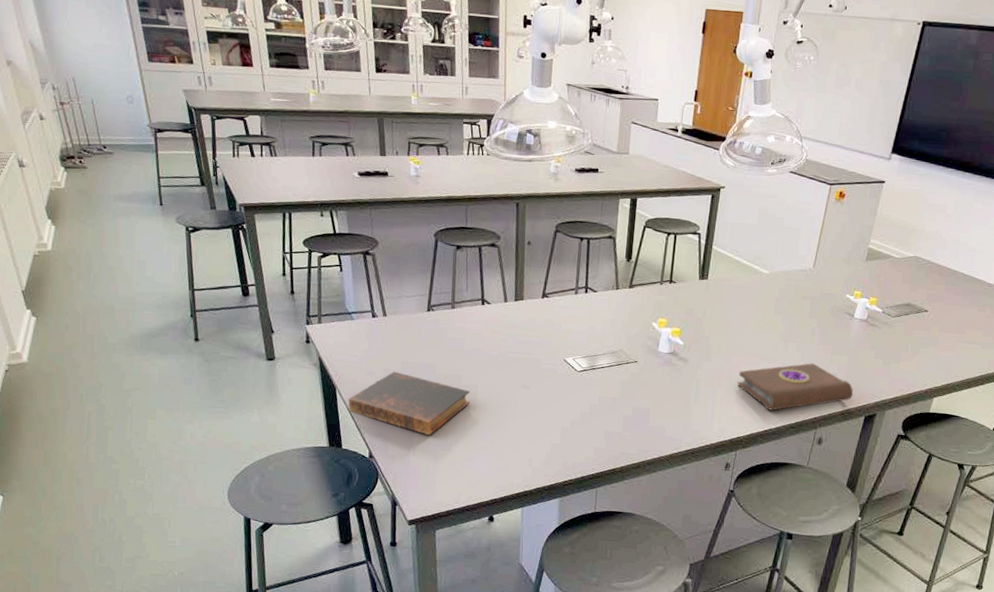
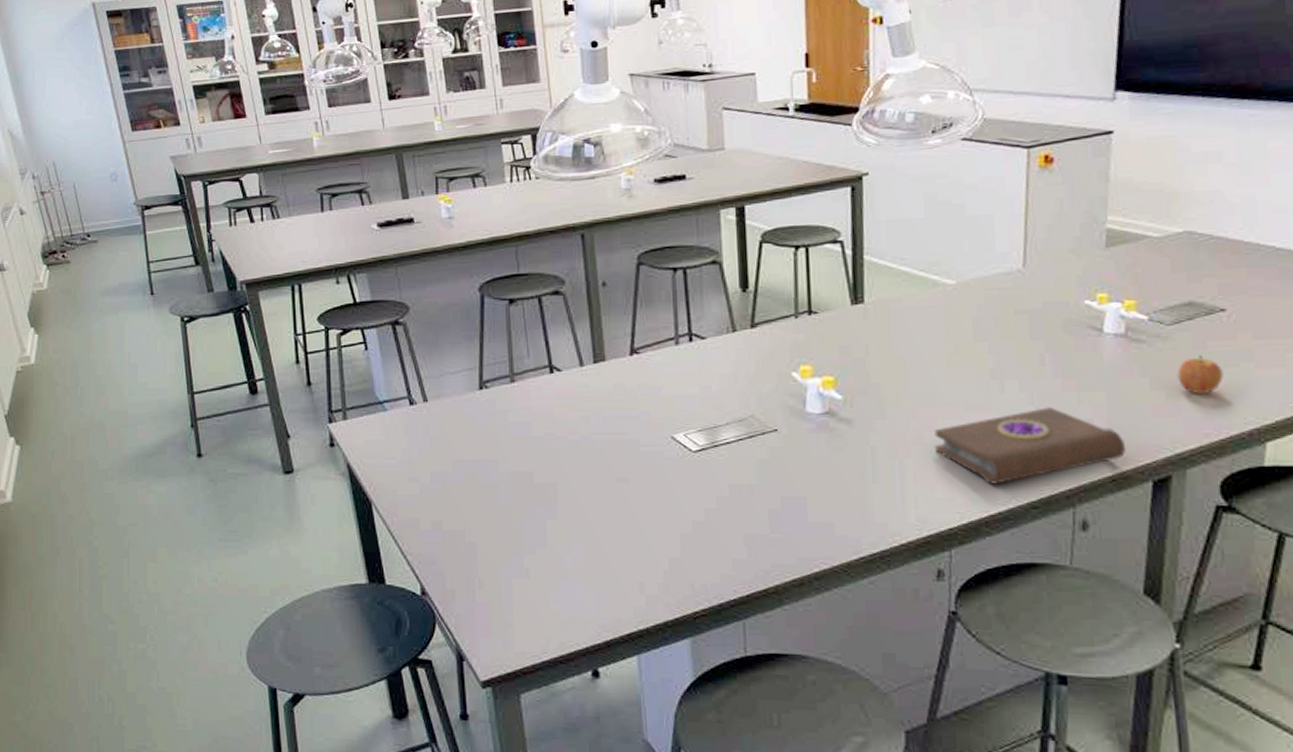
book: present [348,371,470,436] -> none [388,474,549,559]
apple: none [891,338,918,364] -> present [1177,355,1223,394]

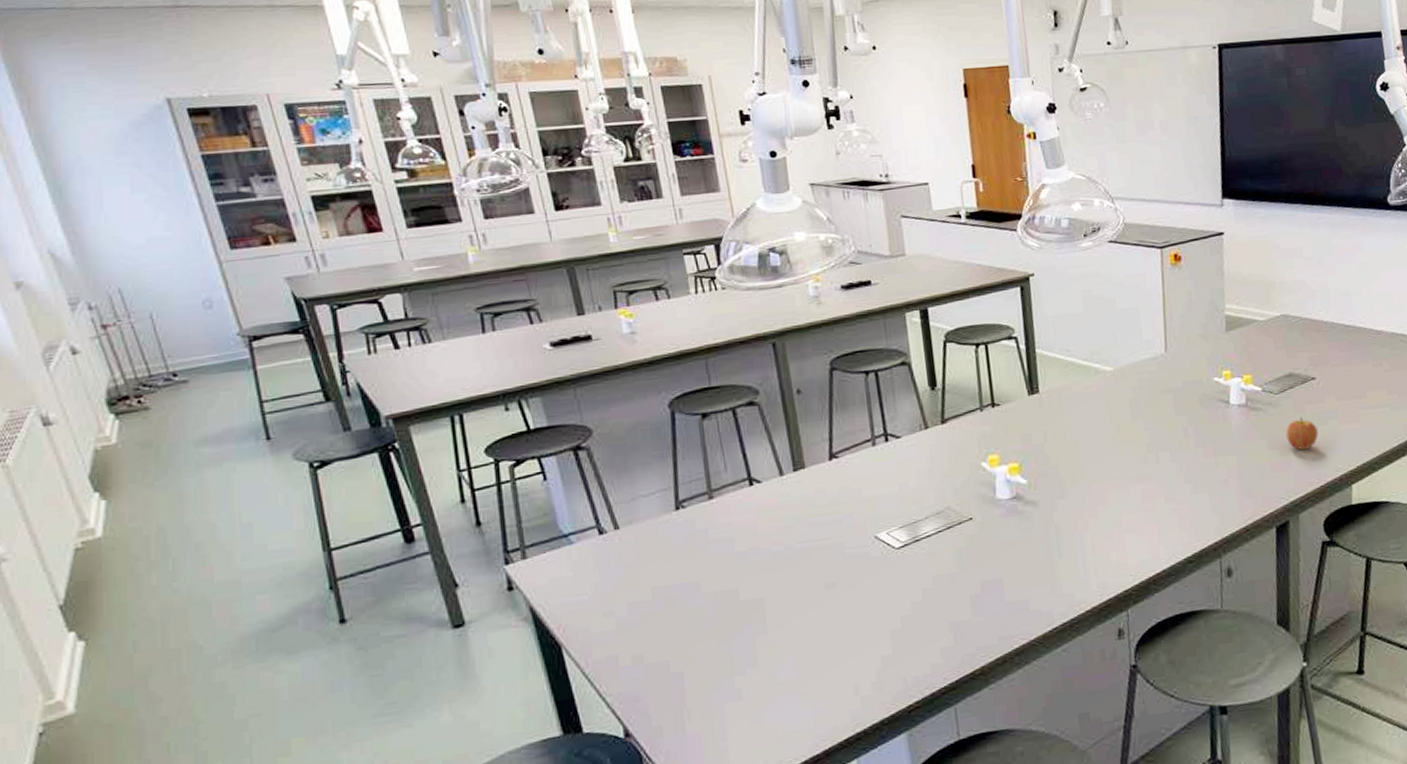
book: present [934,407,1127,485] -> none [1106,472,1255,546]

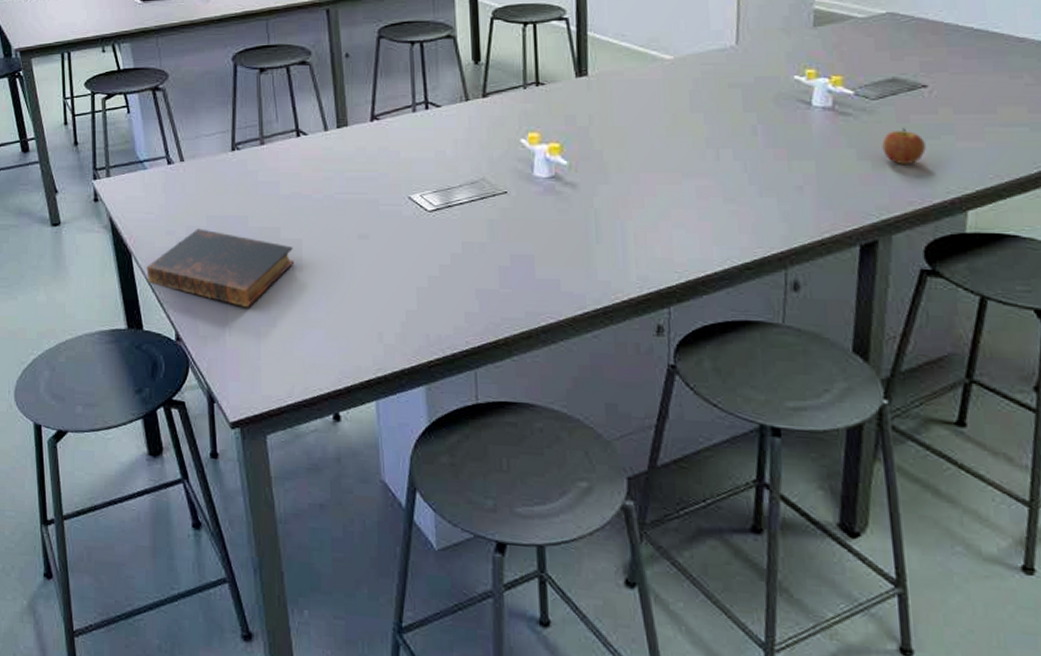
book: none [581,603,758,685] -> present [146,228,295,308]

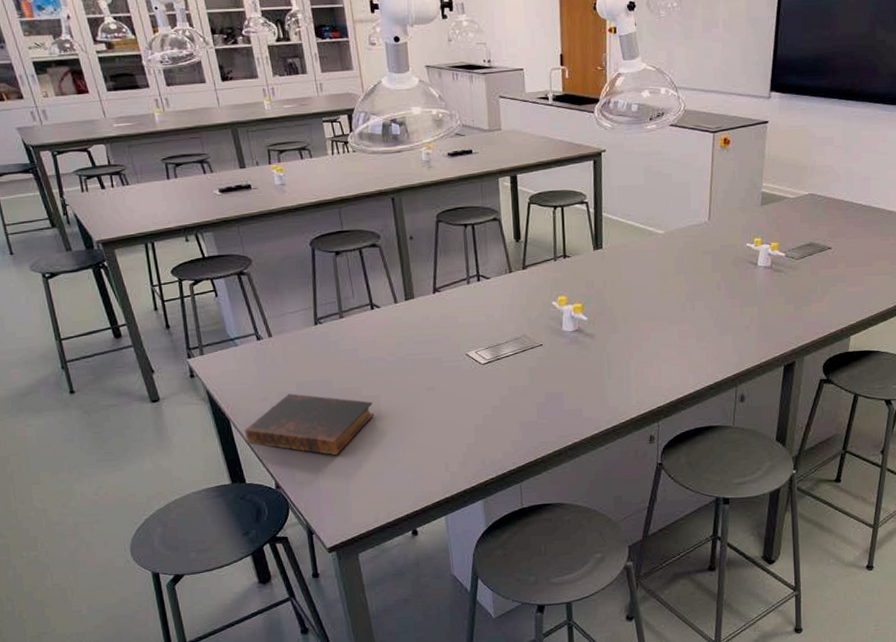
apple: present [882,128,926,164] -> none [801,279,828,306]

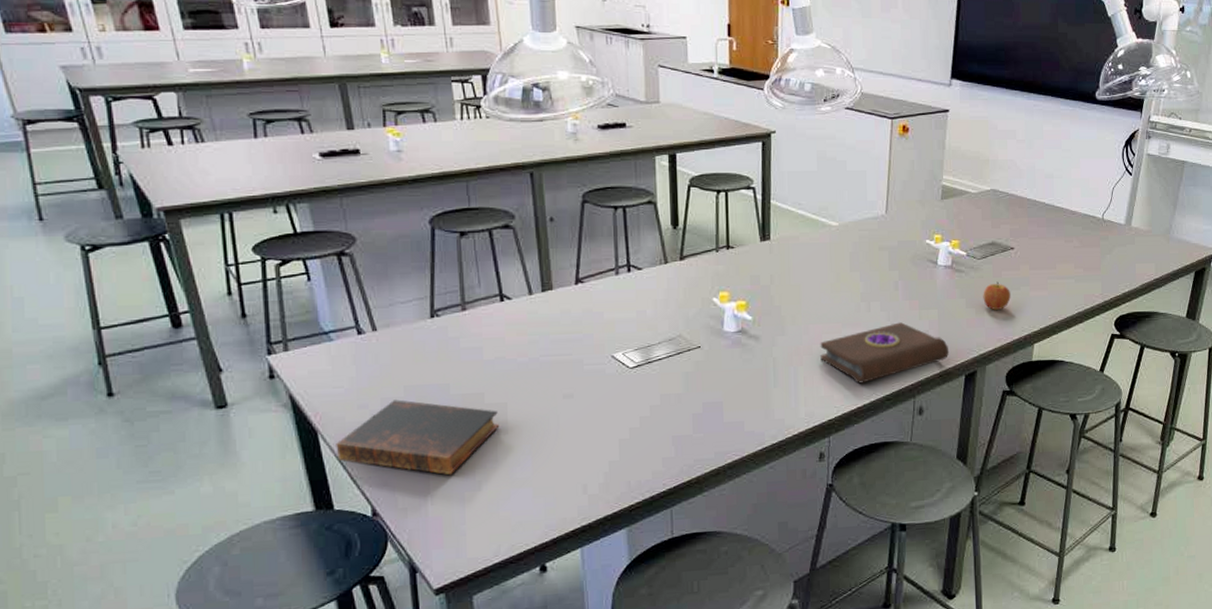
book: none [649,319,769,375] -> present [820,322,950,384]
apple: none [801,279,828,306] -> present [983,281,1011,310]

